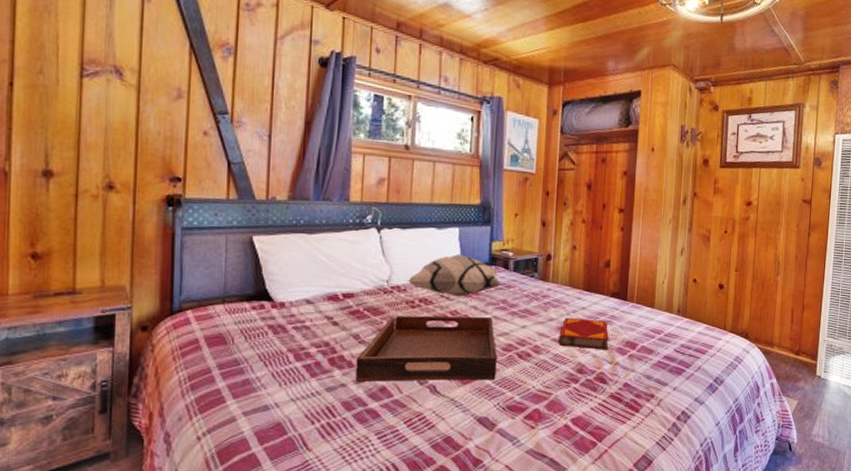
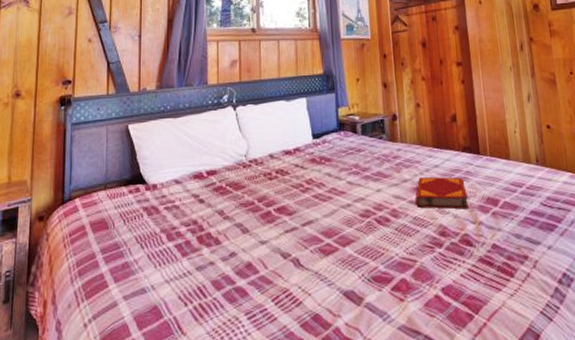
serving tray: present [355,316,497,382] -> none [222,182,357,259]
decorative pillow: present [408,253,502,297] -> none [264,122,353,165]

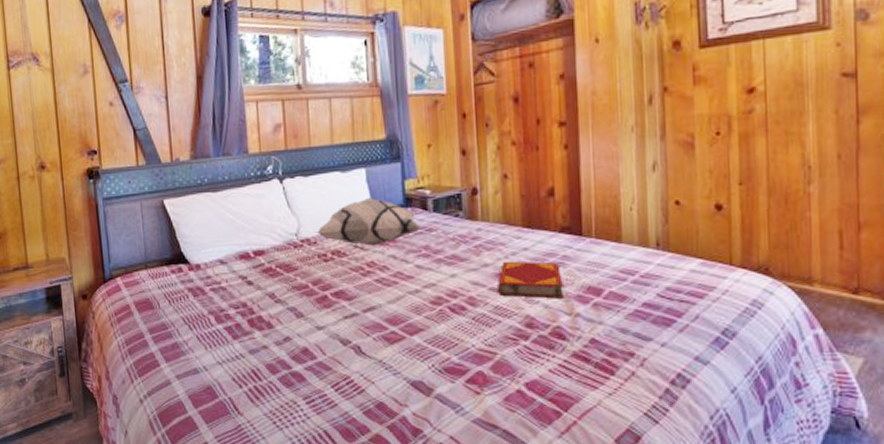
decorative pillow: none [264,122,353,165] -> present [317,197,422,246]

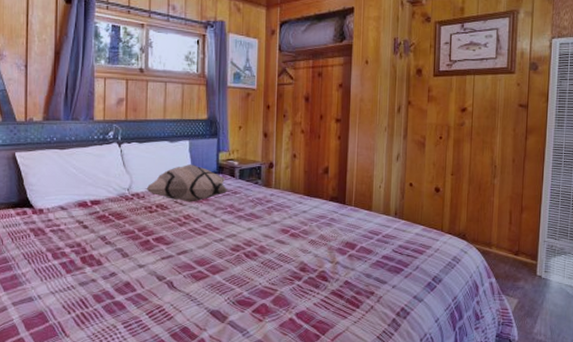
hardback book: present [498,261,564,299] -> none [282,220,329,250]

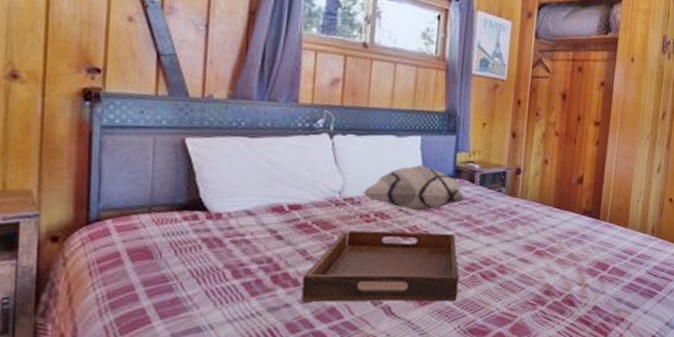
serving tray: none [104,219,226,278] -> present [301,230,459,302]

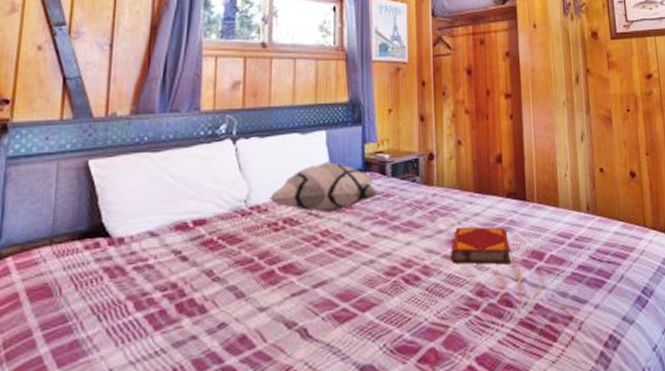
serving tray: present [301,230,459,302] -> none [209,234,380,331]
hardback book: none [526,235,579,271] -> present [451,226,511,265]

